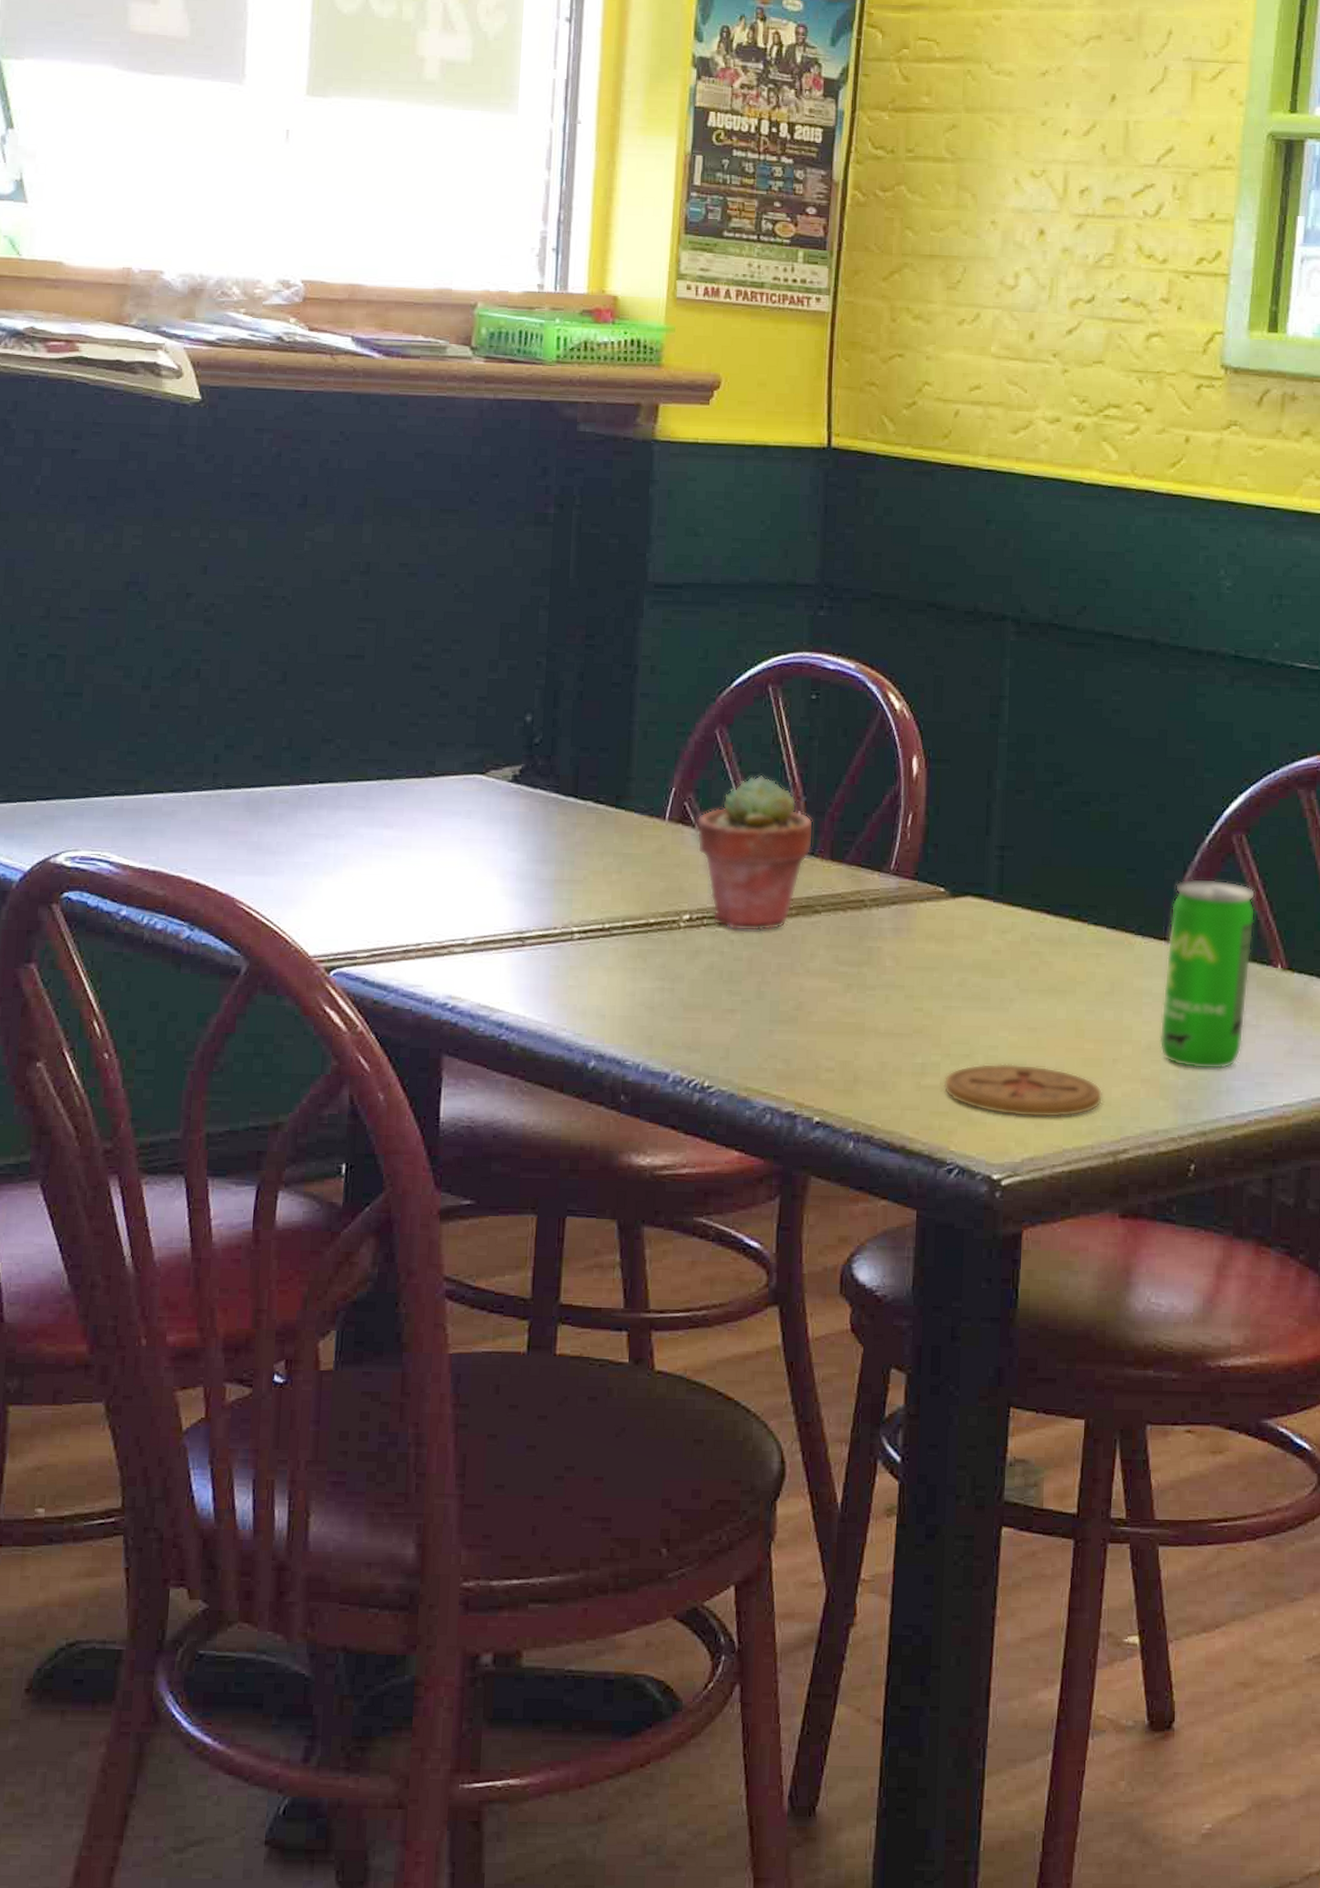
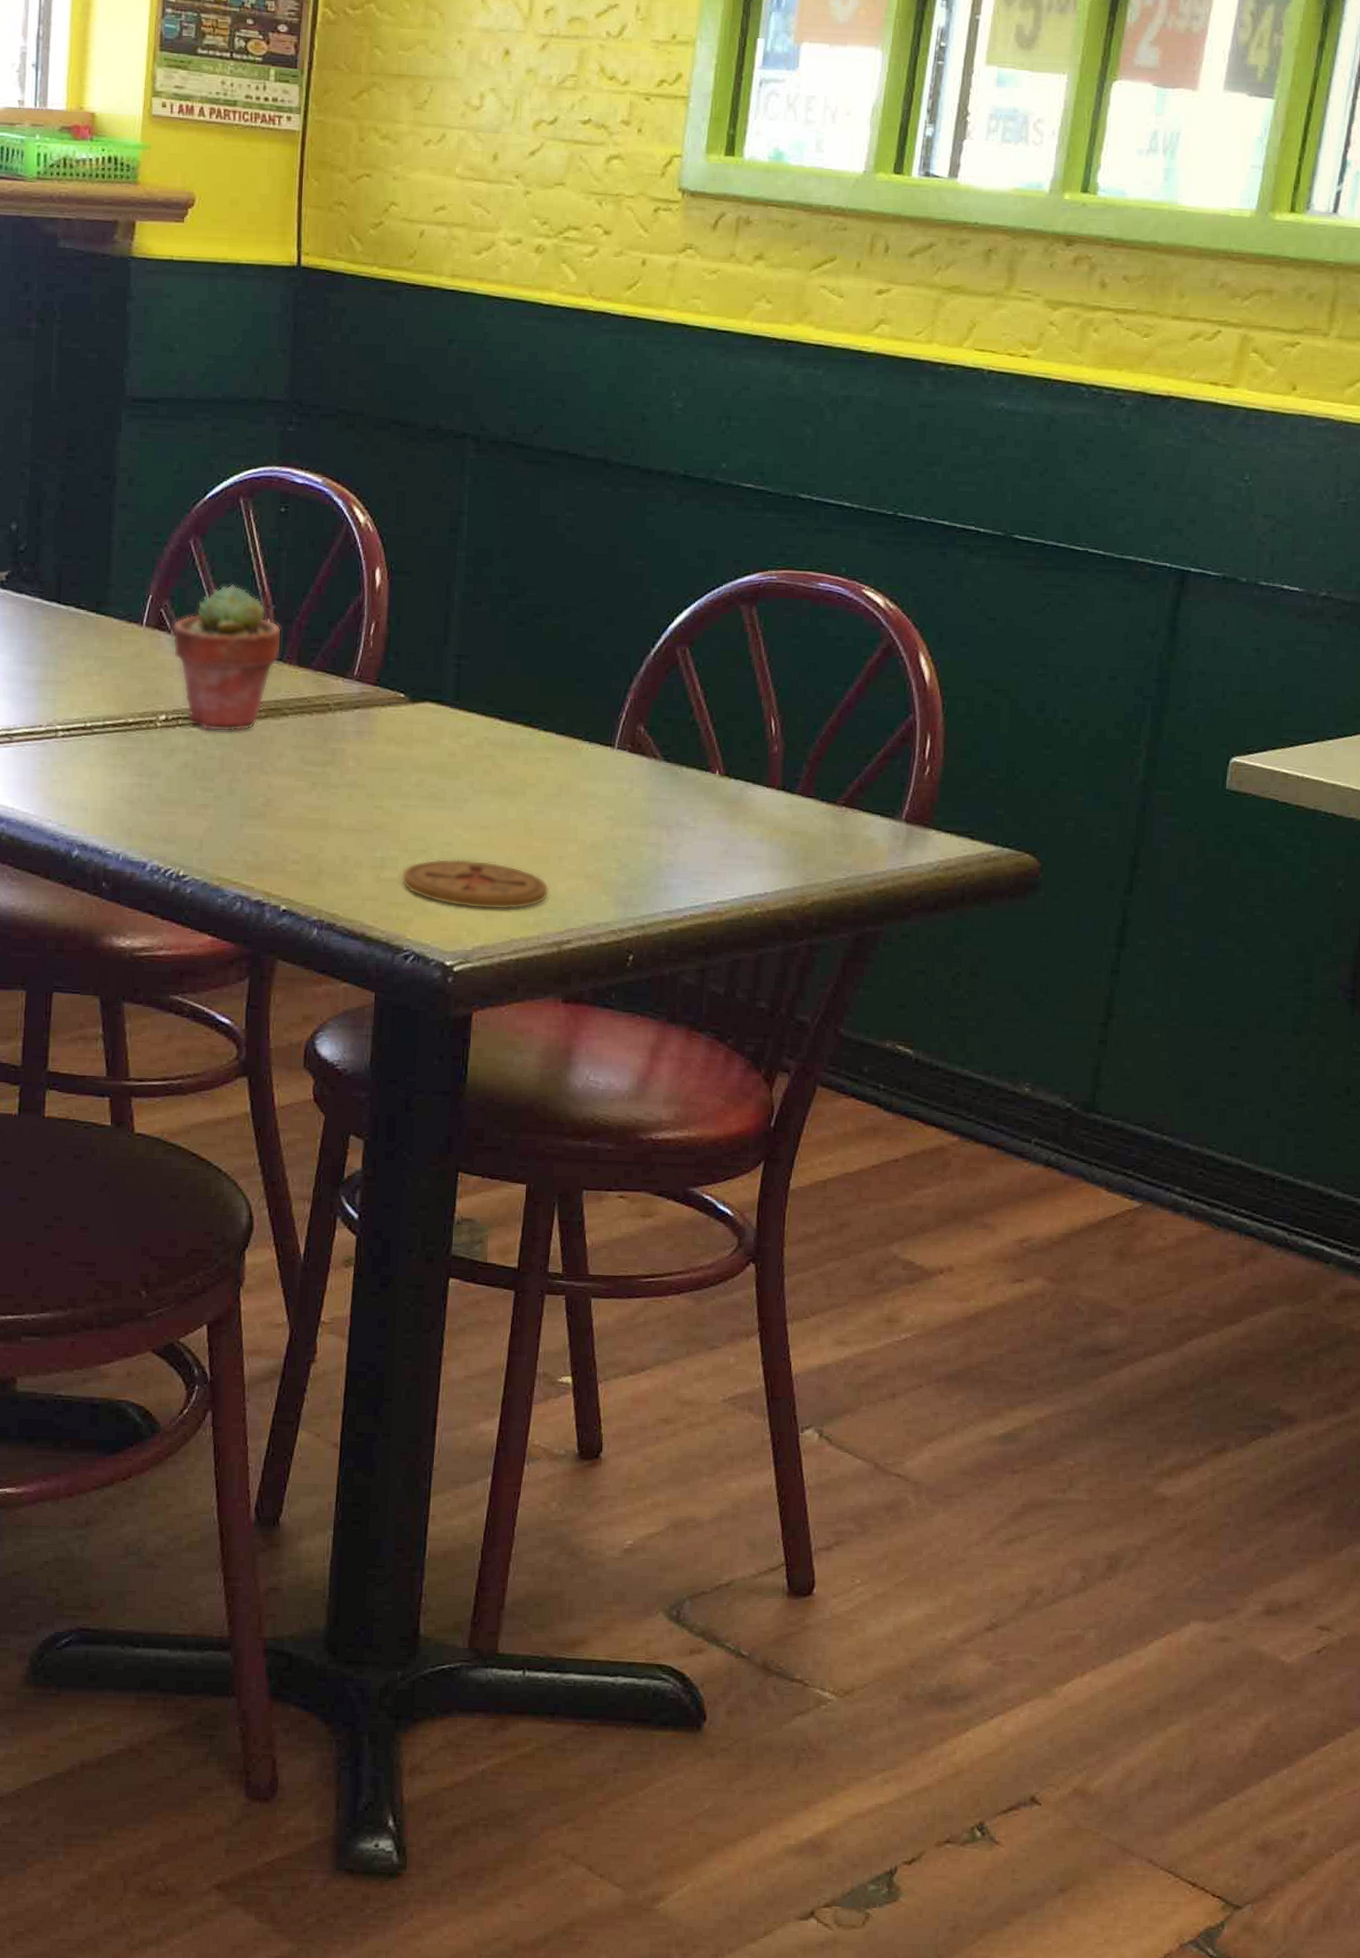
beverage can: present [1159,878,1256,1070] -> none [603,688,697,868]

